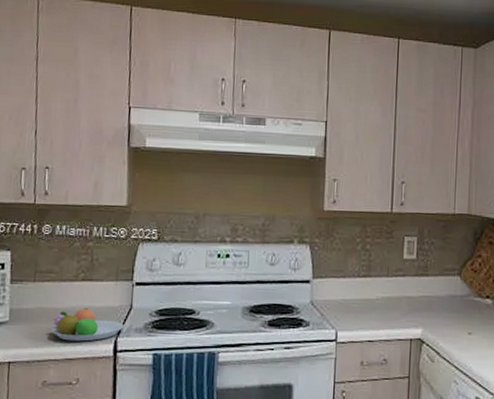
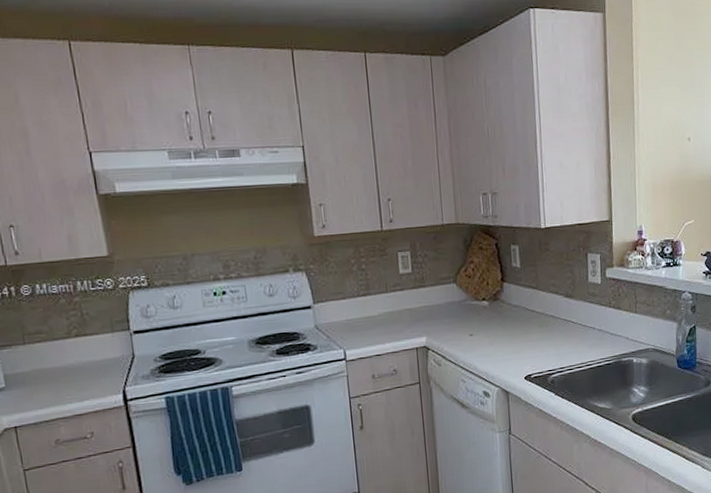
fruit bowl: present [51,308,124,342] -> none [53,363,130,398]

